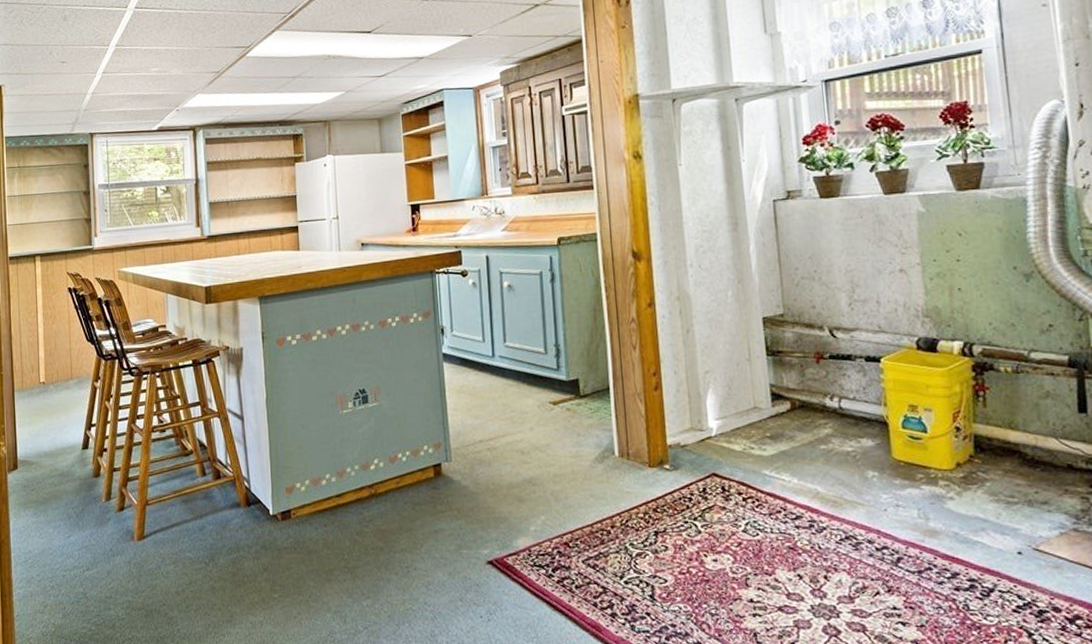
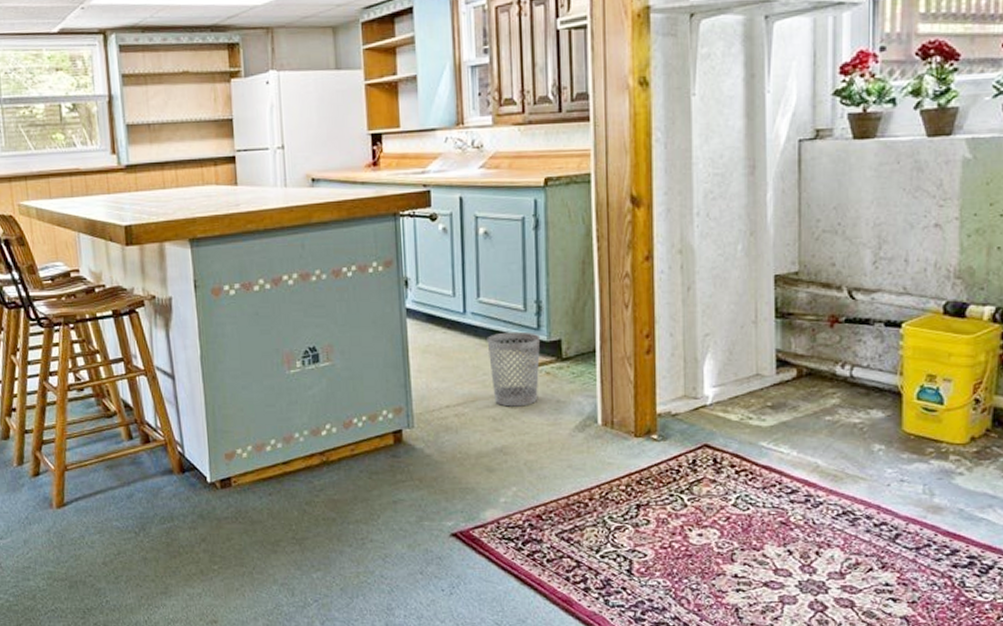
wastebasket: none [513,372,561,441] -> present [487,331,541,407]

